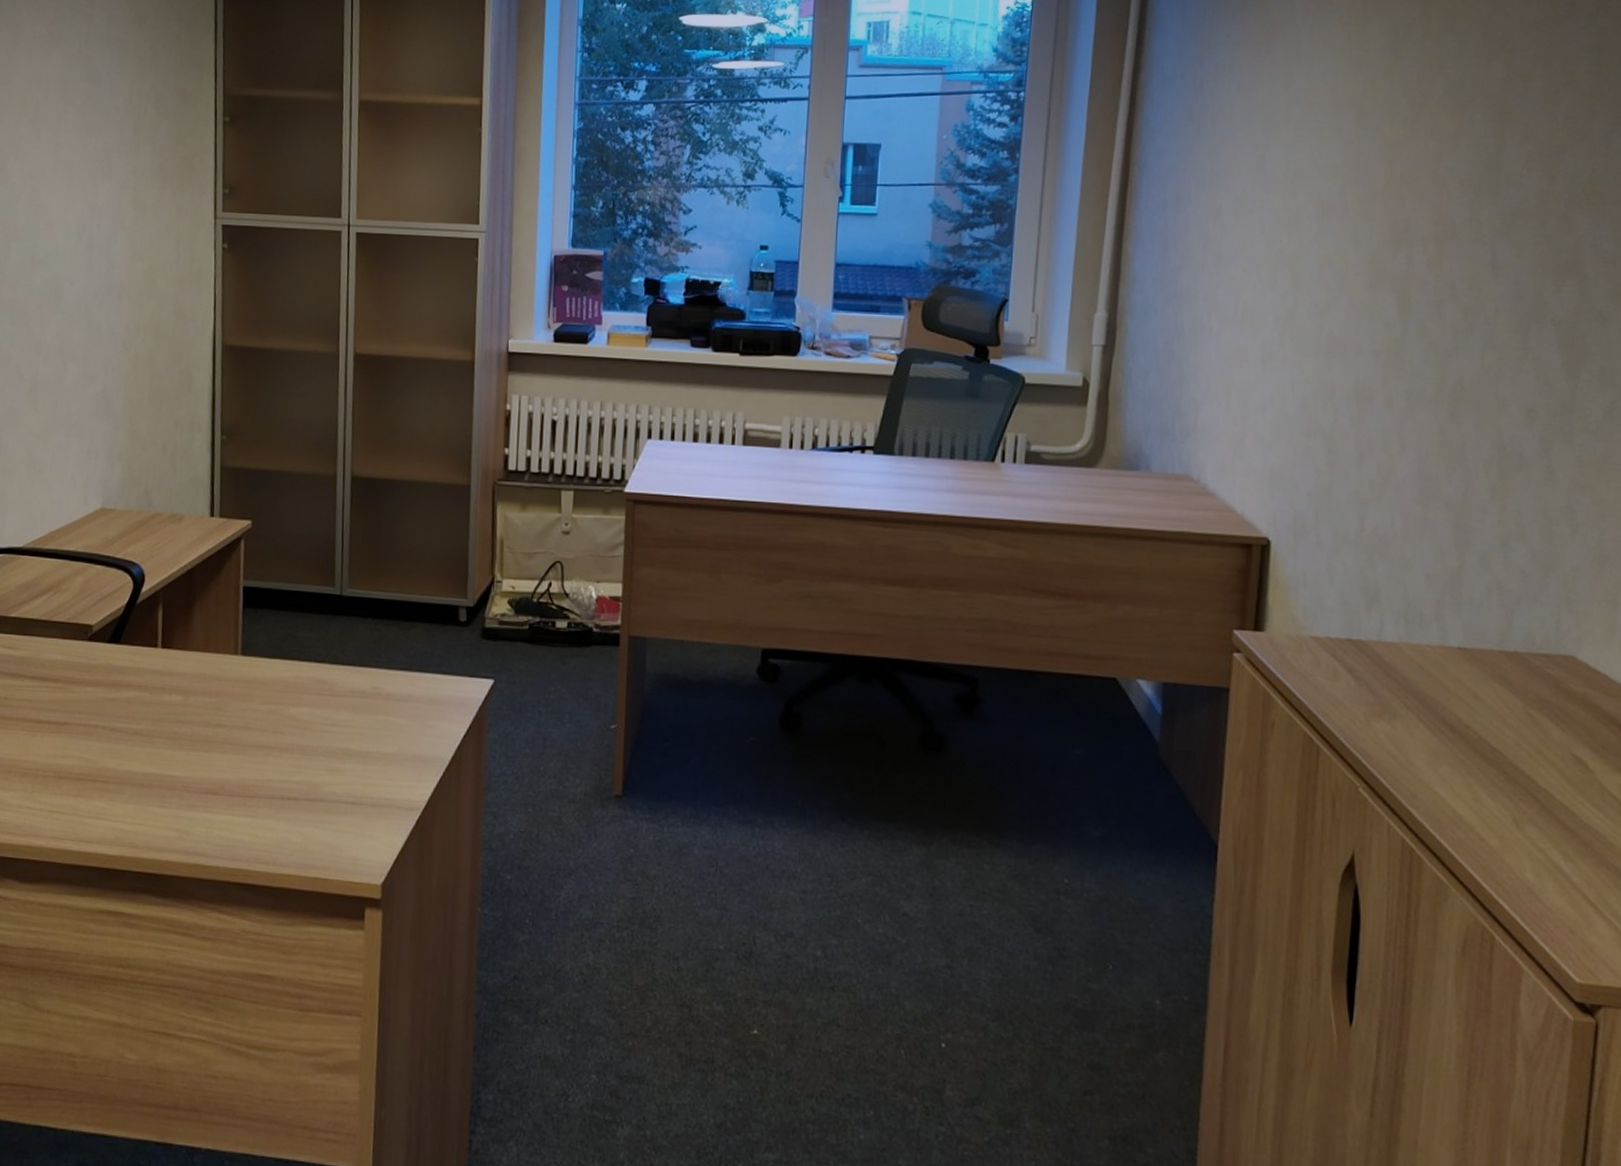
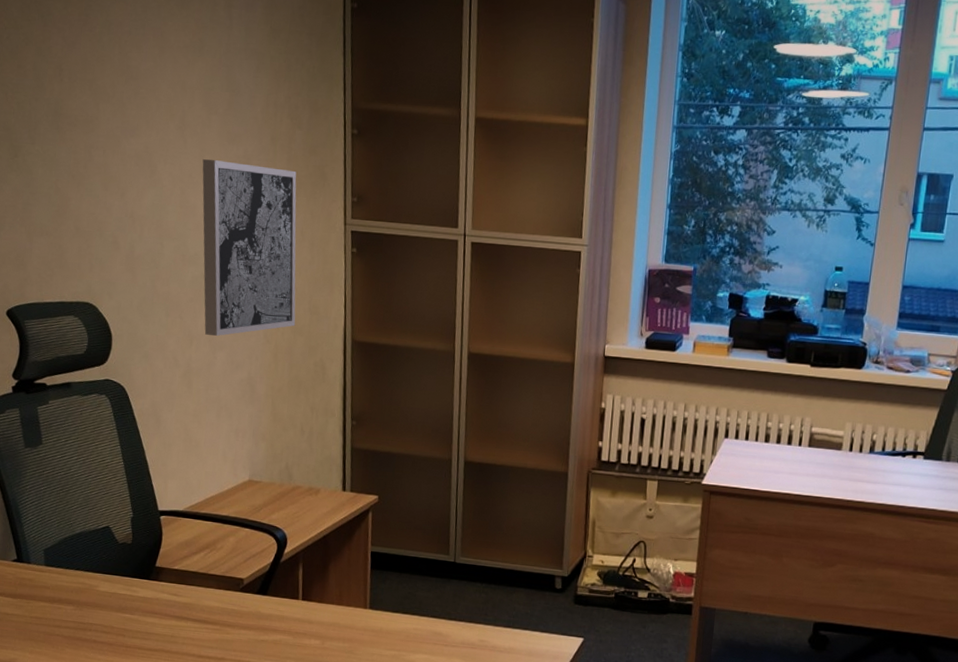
wall art: none [54,154,162,345] -> present [202,159,297,336]

